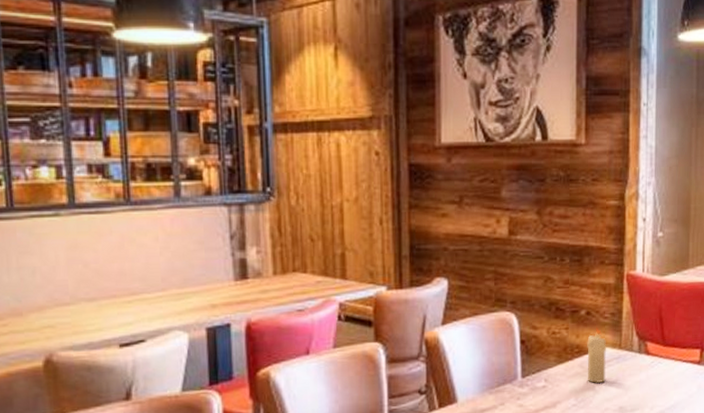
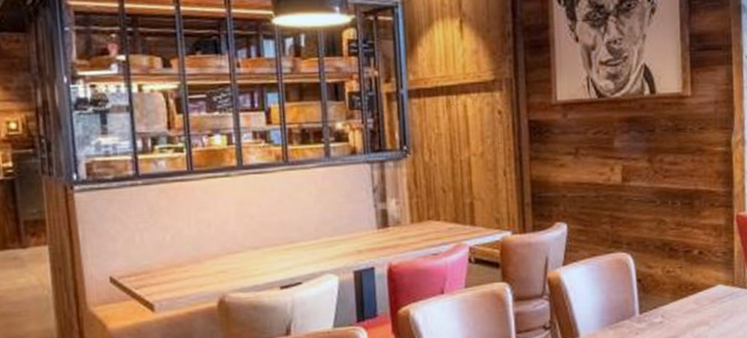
candle: present [587,327,607,384] -> none [701,265,720,319]

